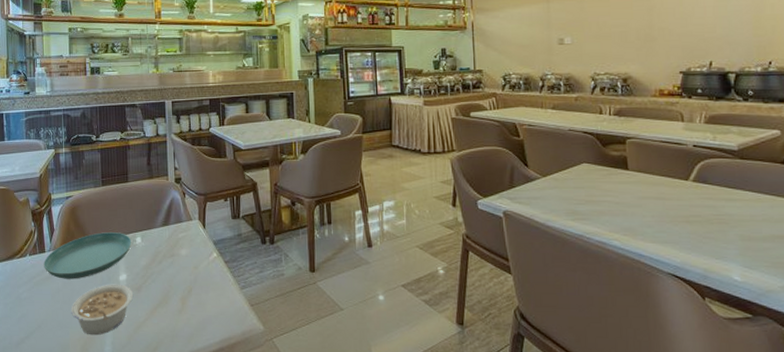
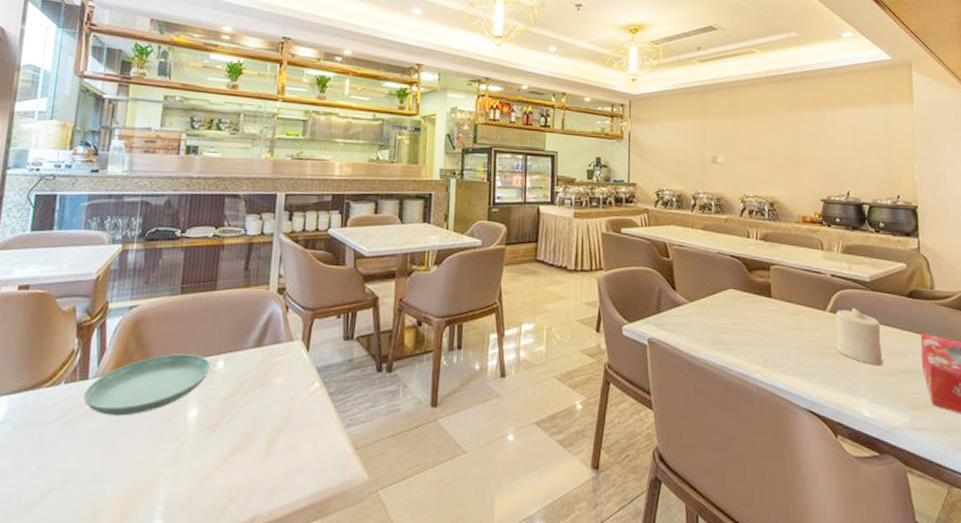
legume: present [71,284,134,336] -> none [113,422,204,492]
candle: none [700,176,755,231] -> present [836,308,883,365]

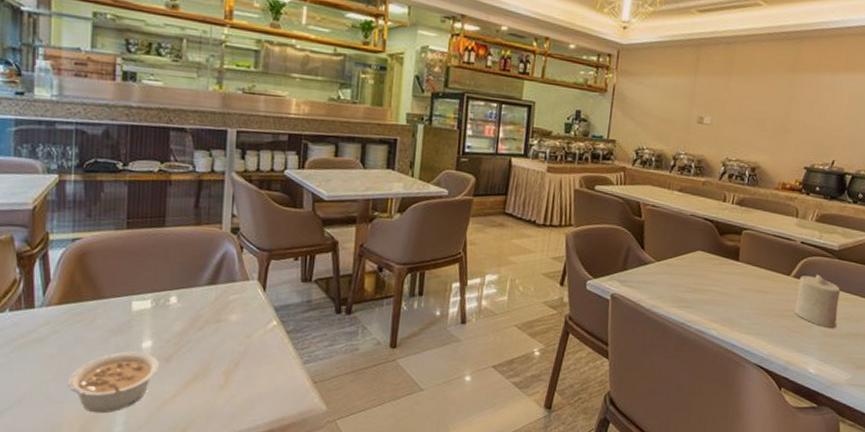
saucer: present [83,354,211,416] -> none [31,287,164,344]
legume: none [113,422,204,492] -> present [68,351,160,414]

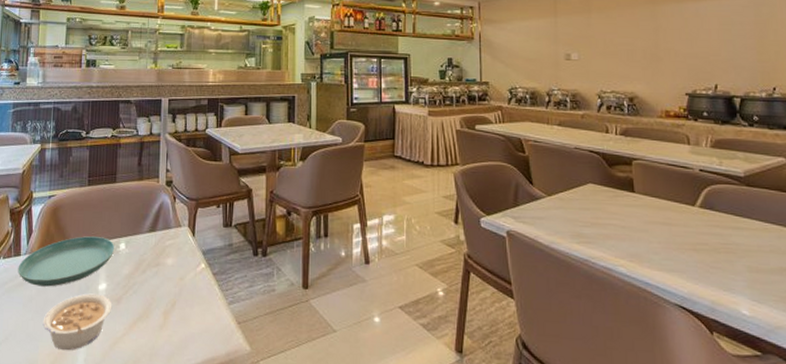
saucer: none [31,287,164,344] -> present [18,236,115,287]
candle: present [794,274,841,328] -> none [706,203,762,262]

